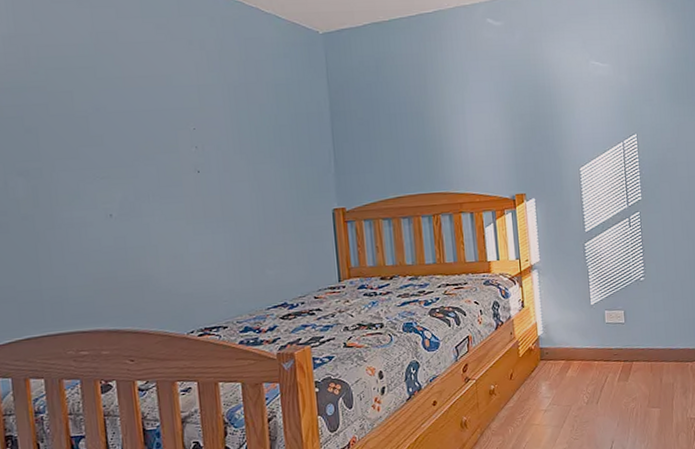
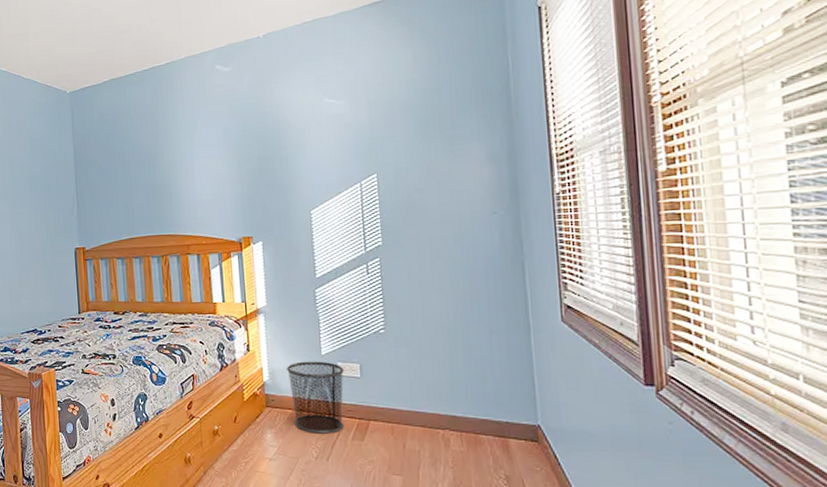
waste bin: none [559,311,611,380] -> present [287,361,344,434]

